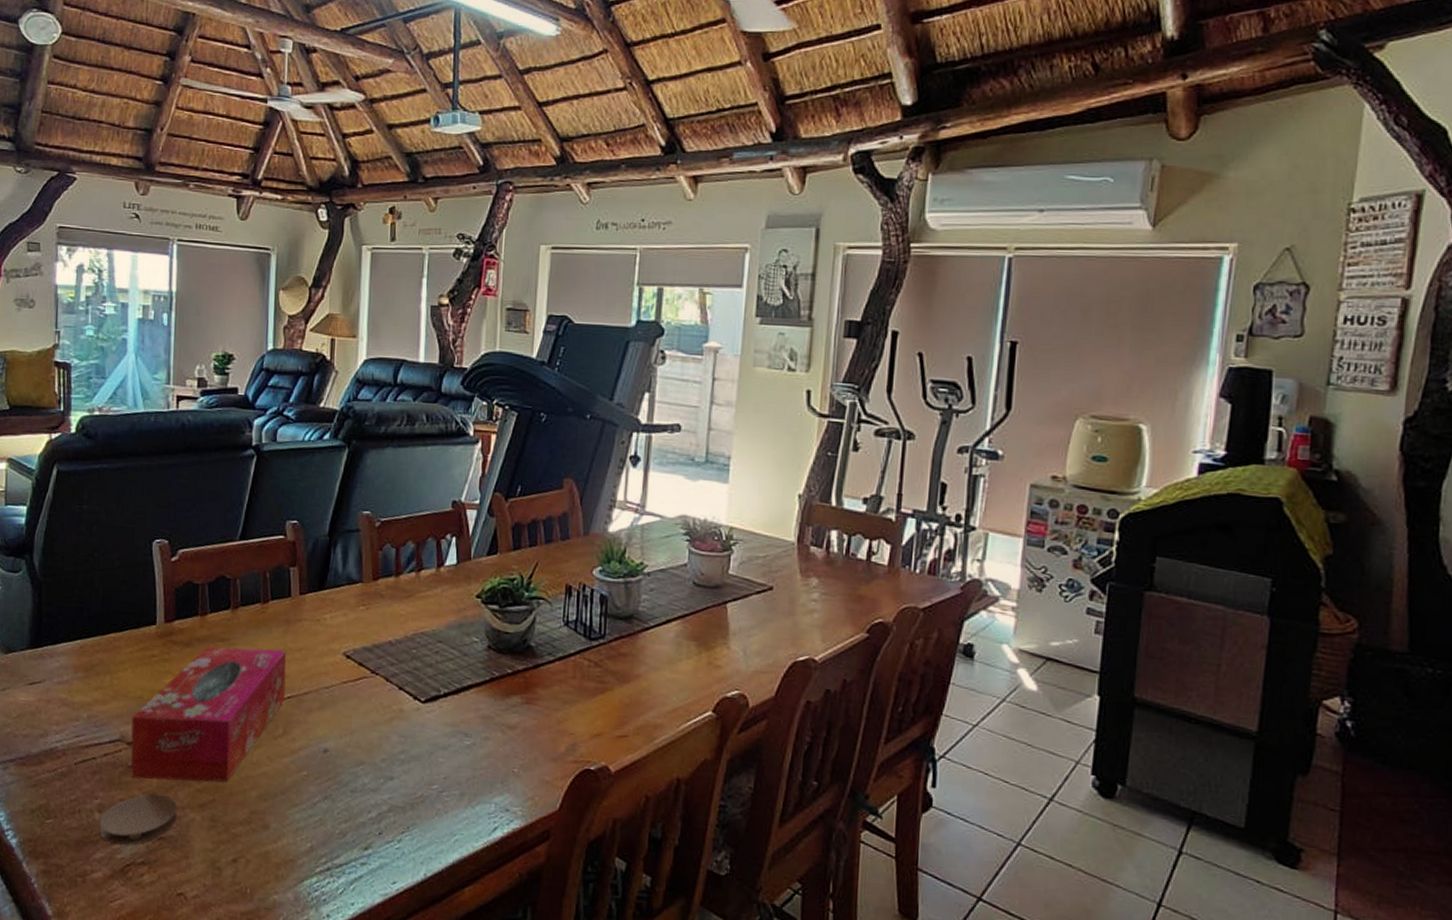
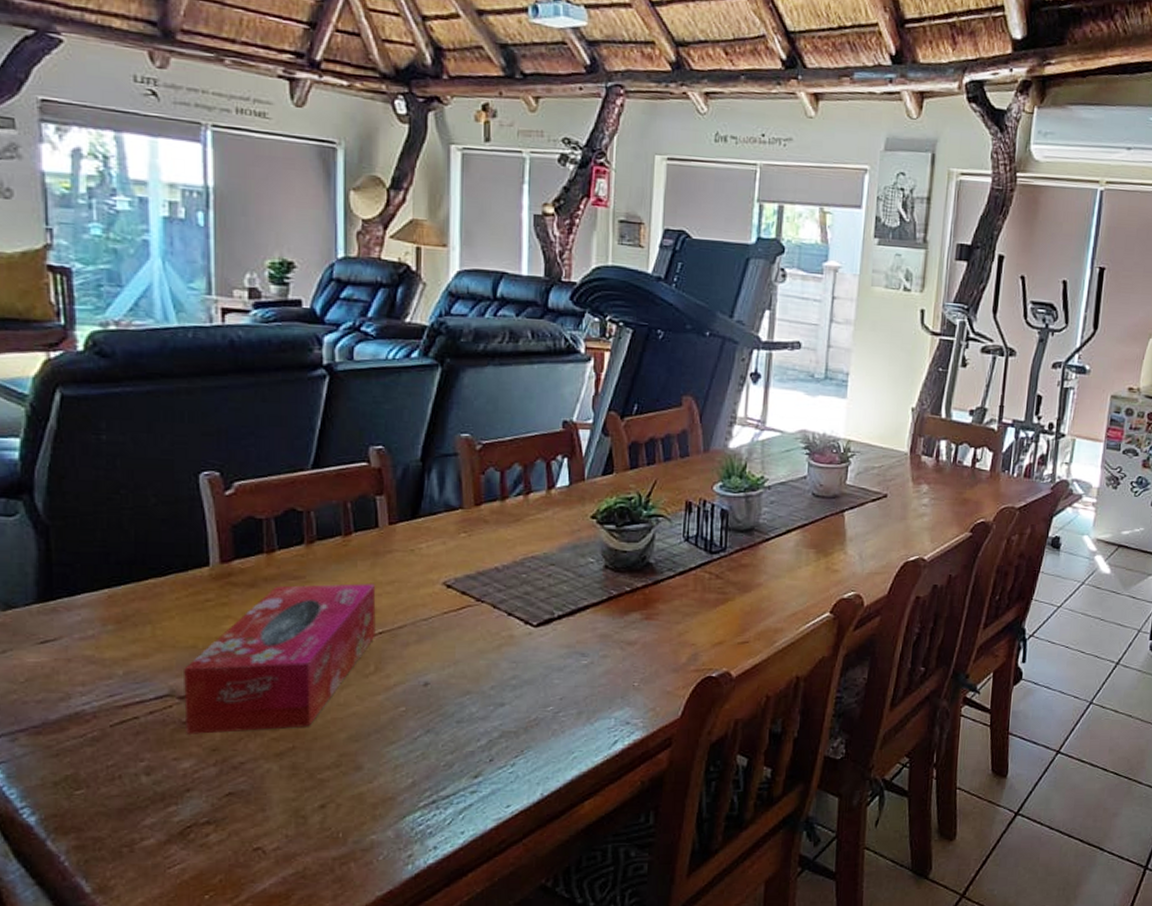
coaster: present [99,794,178,845] -> none [149,748,249,806]

